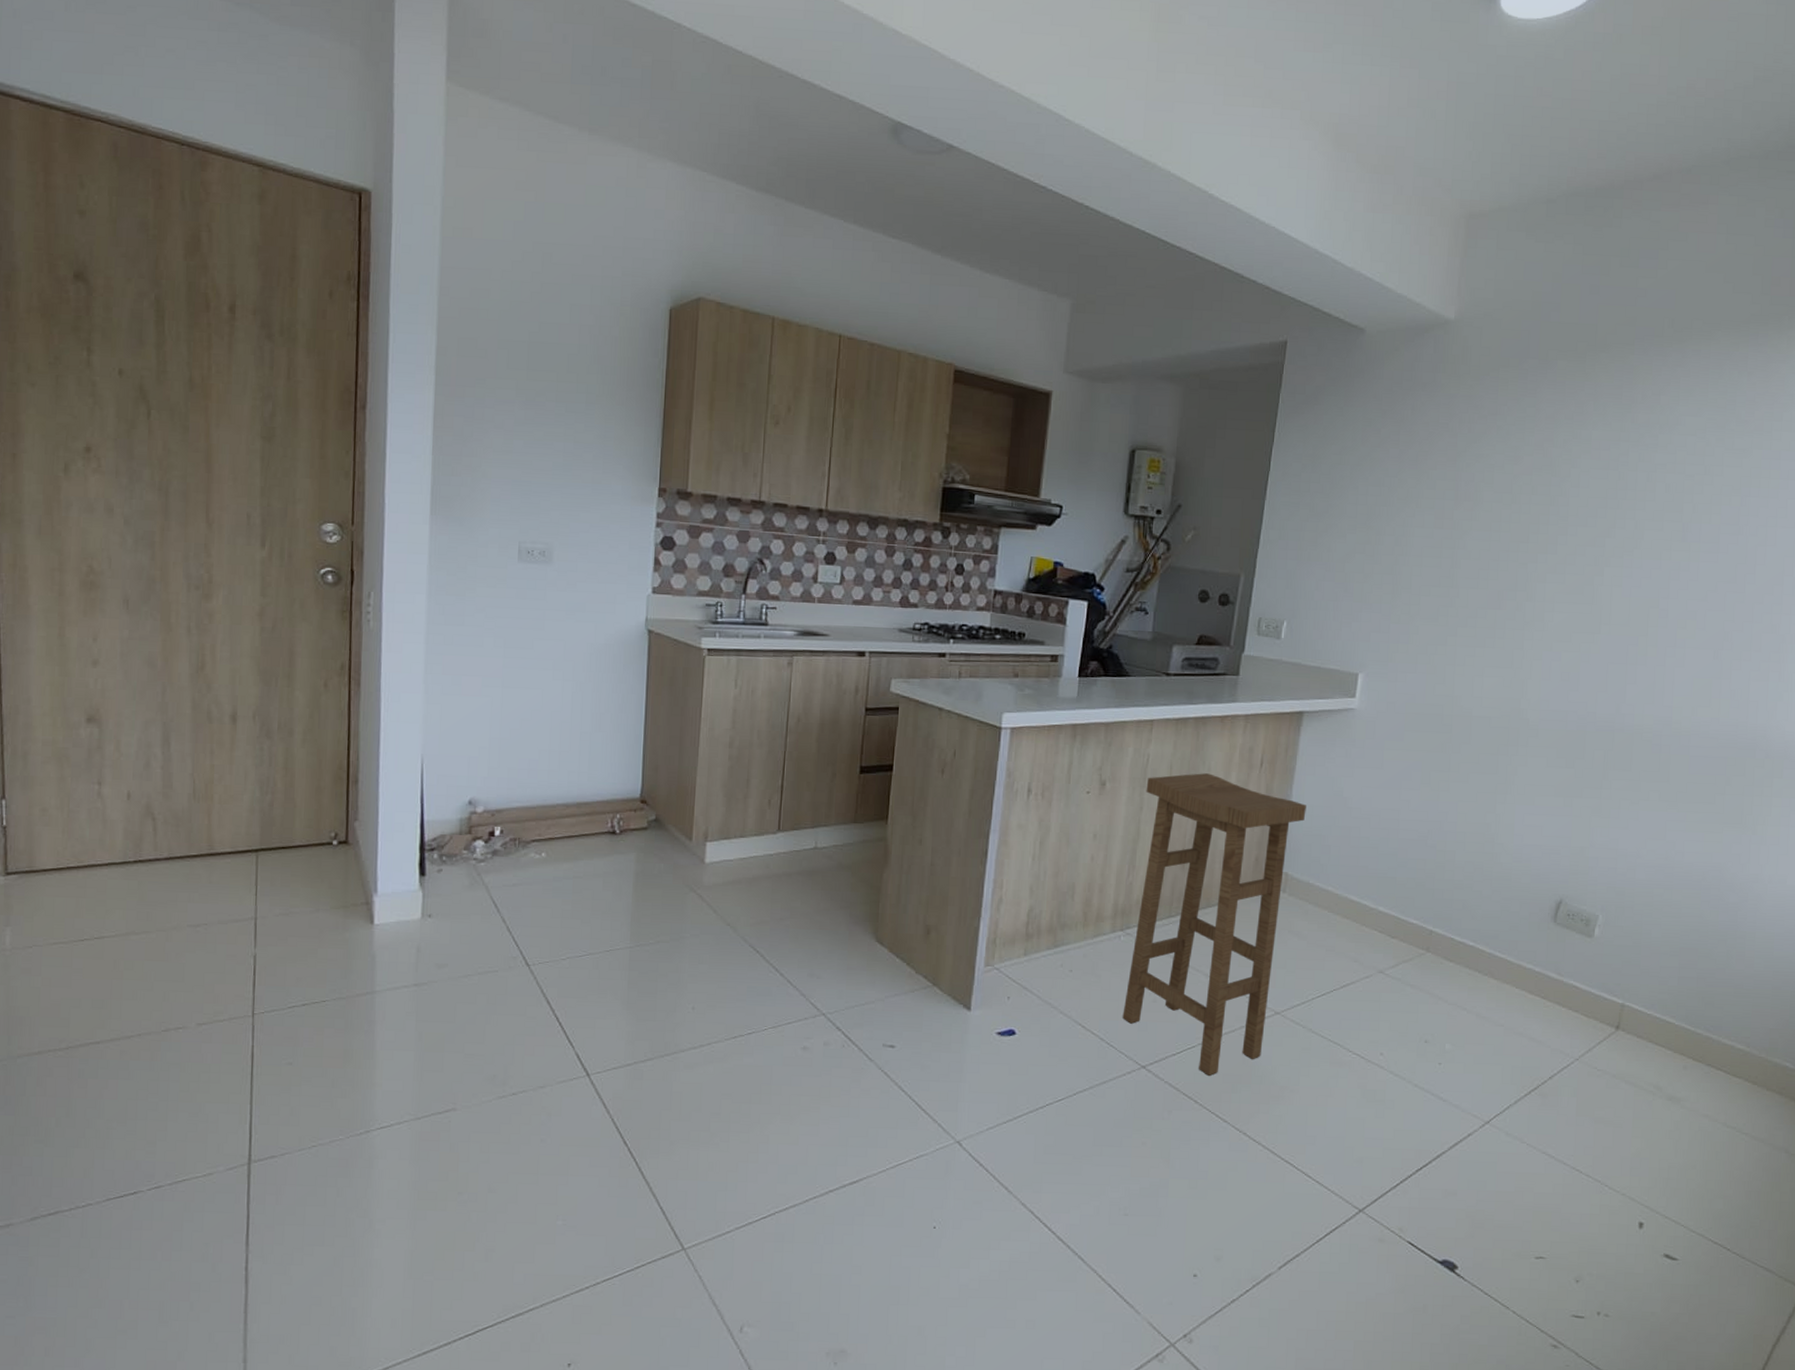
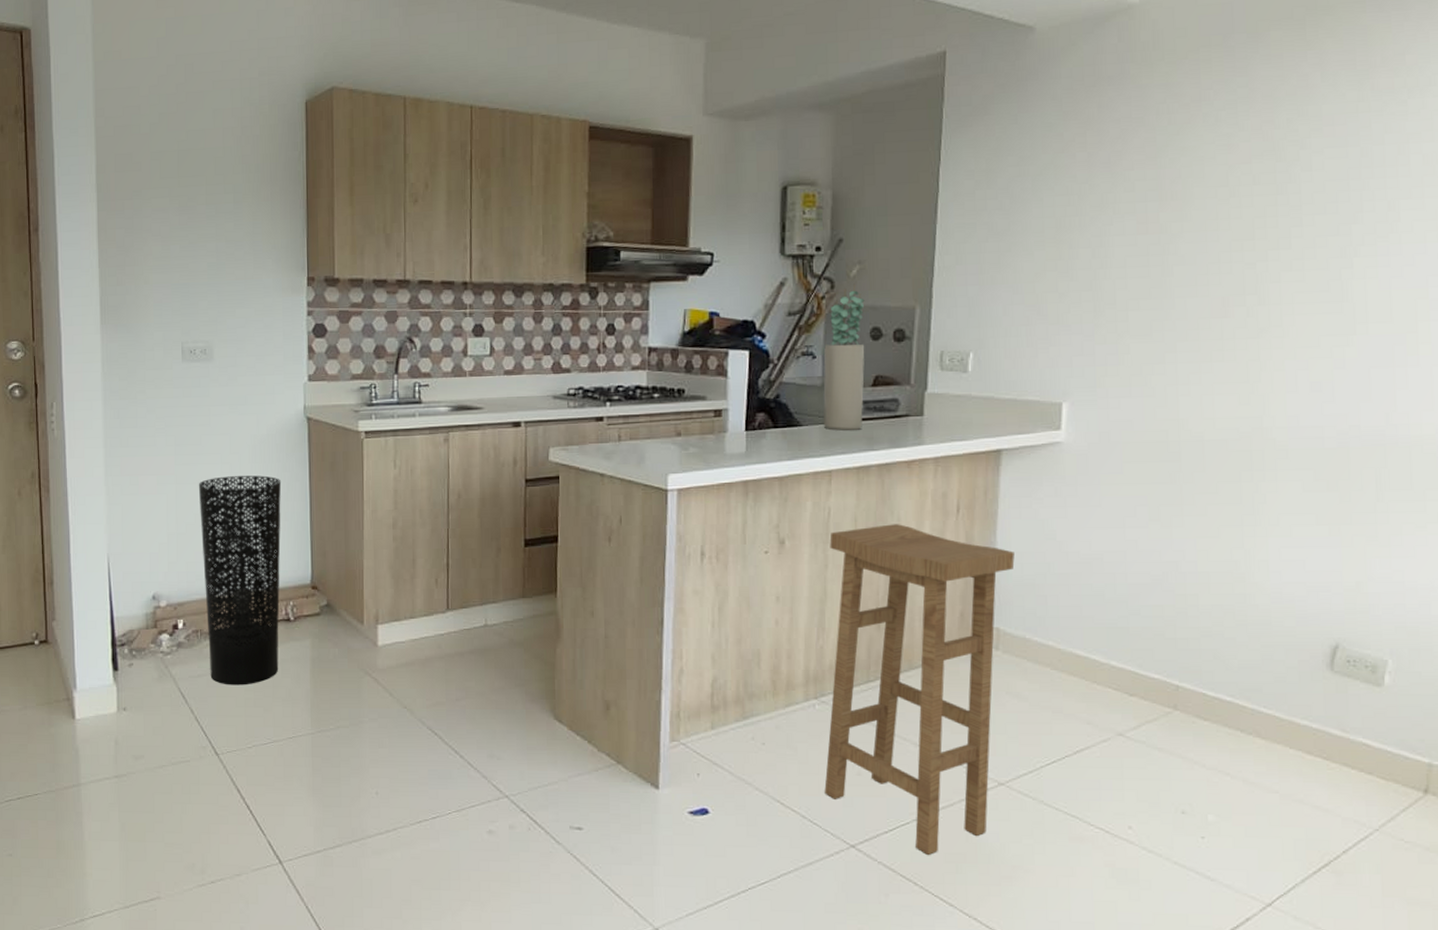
umbrella stand: none [526,683,617,896] -> present [198,475,282,685]
vase: none [1149,547,1196,685] -> present [823,283,865,432]

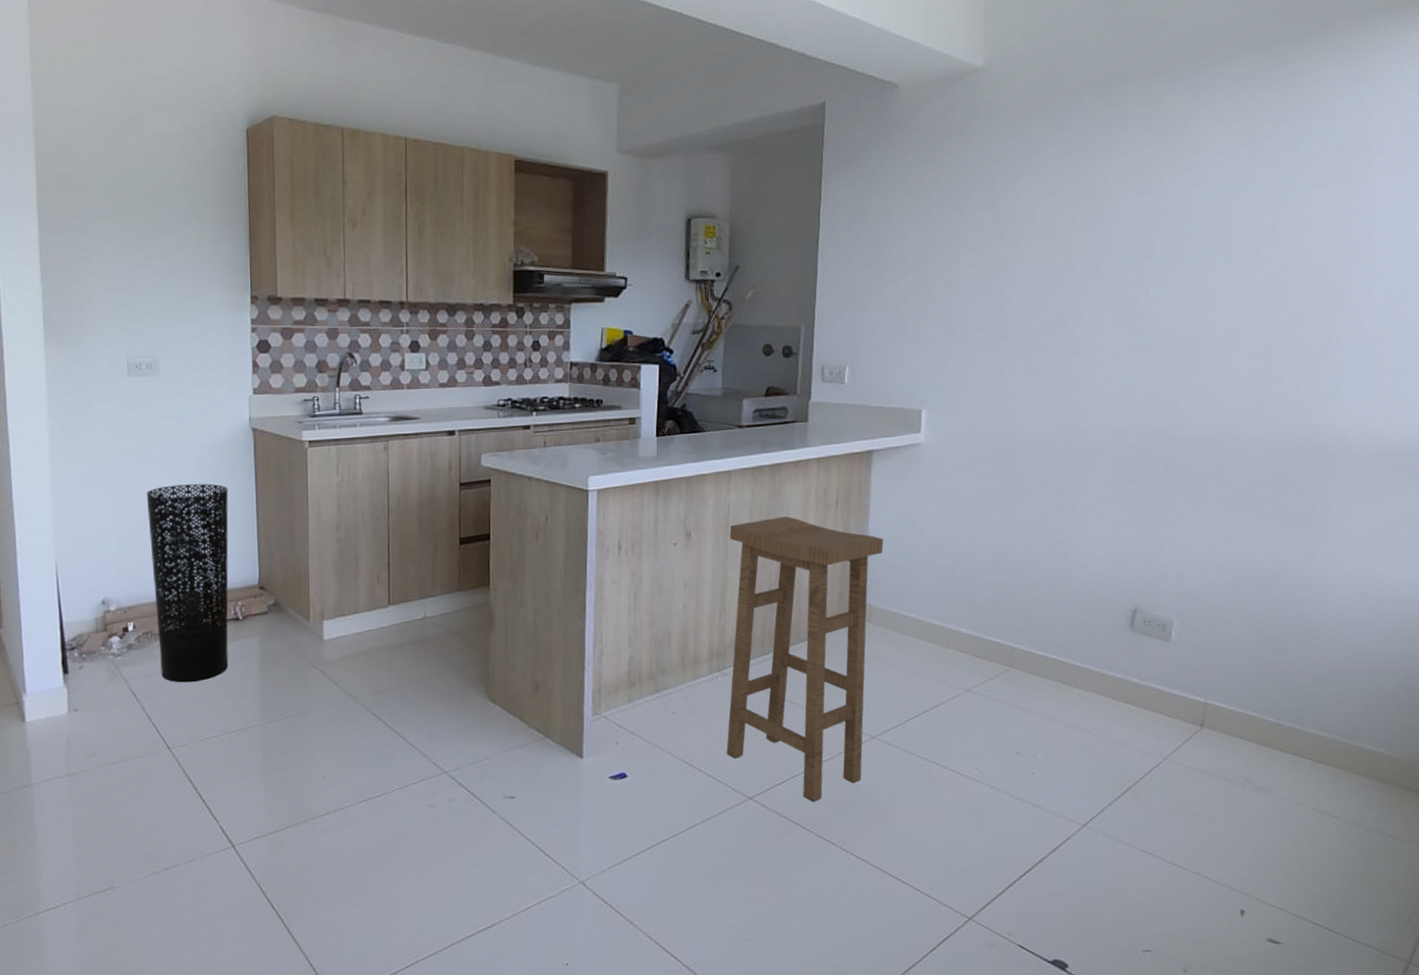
vase: present [823,283,865,432] -> none [723,306,759,436]

